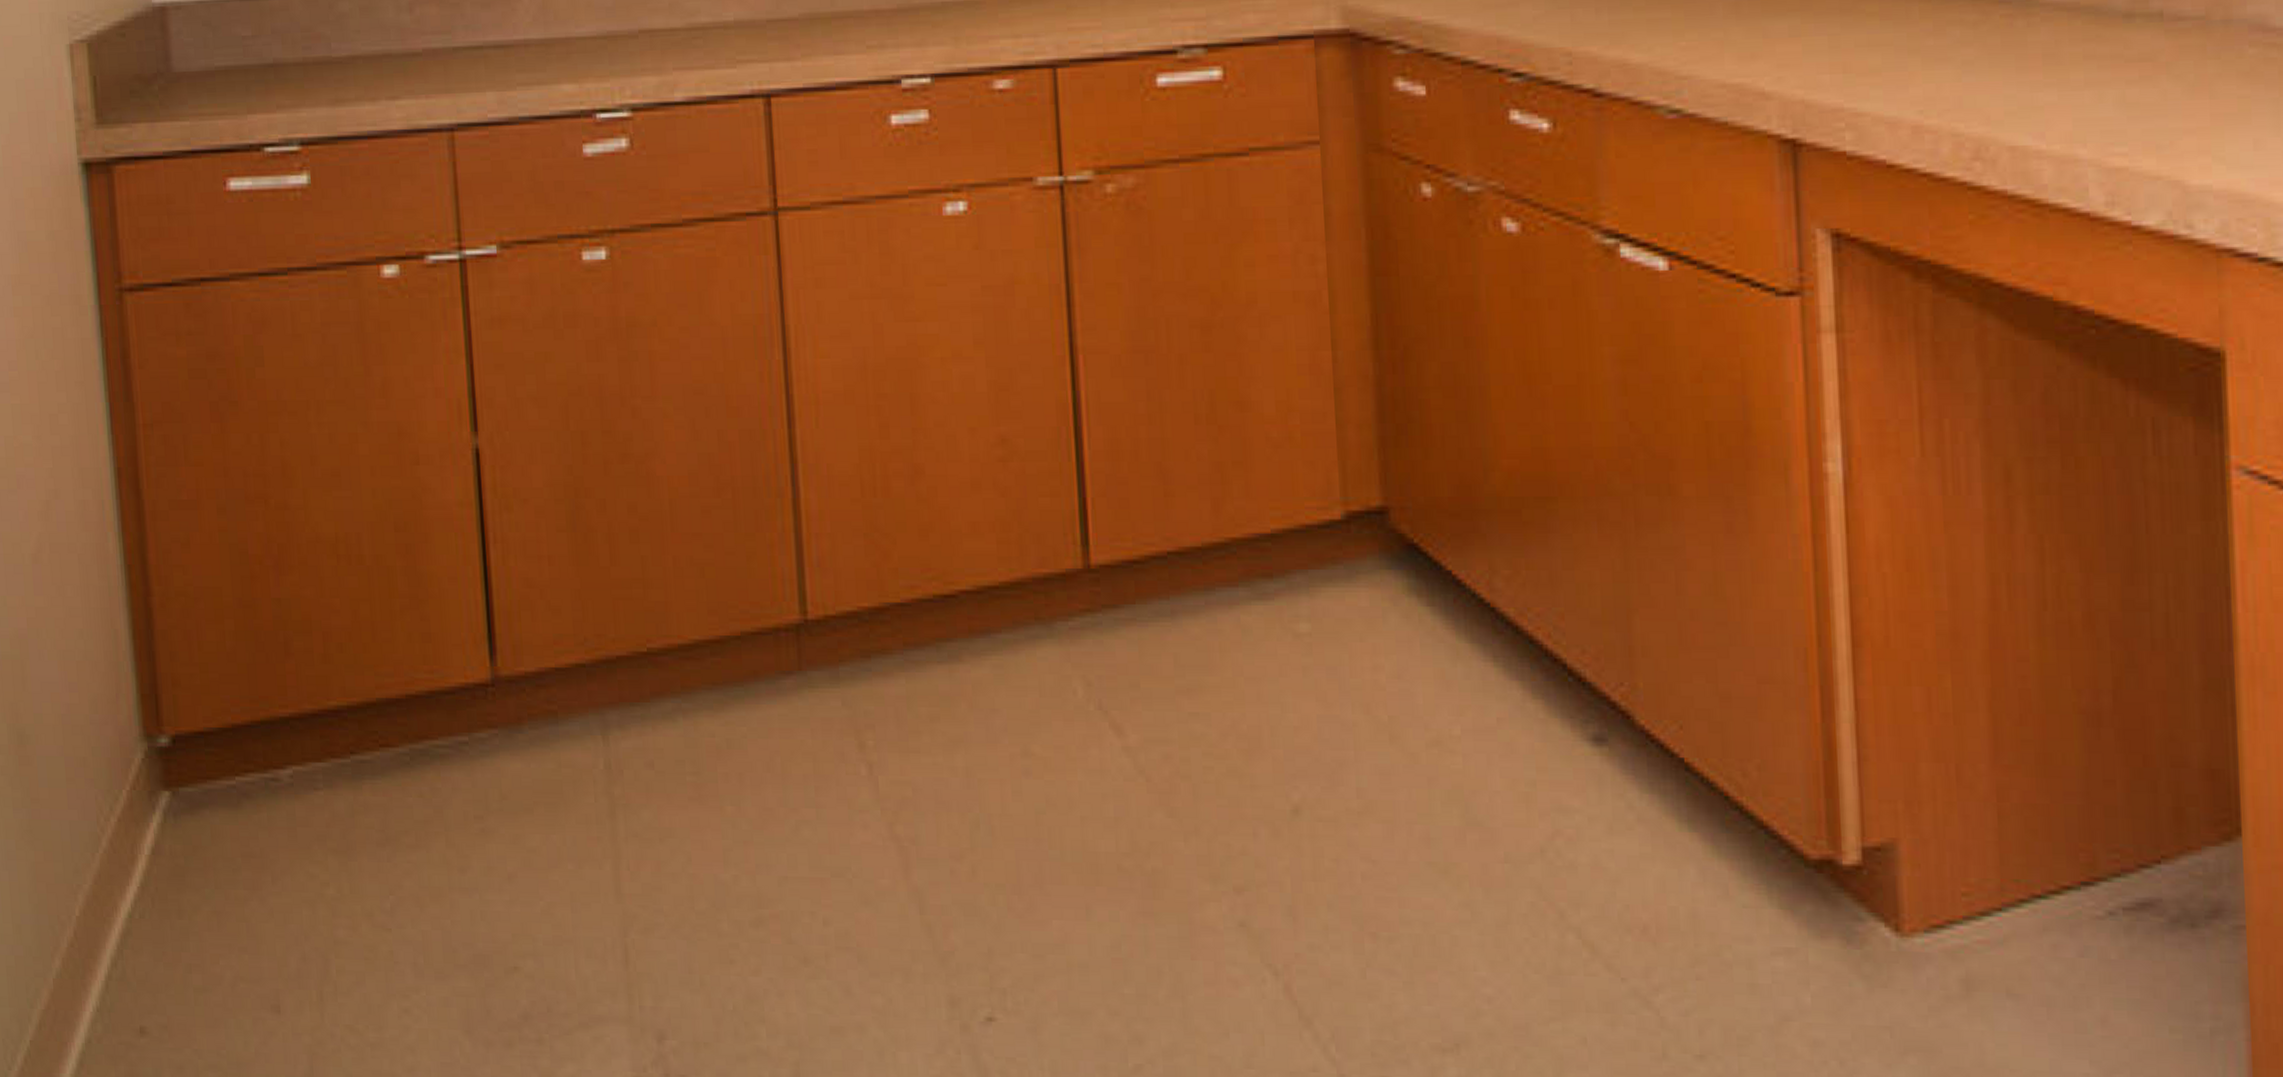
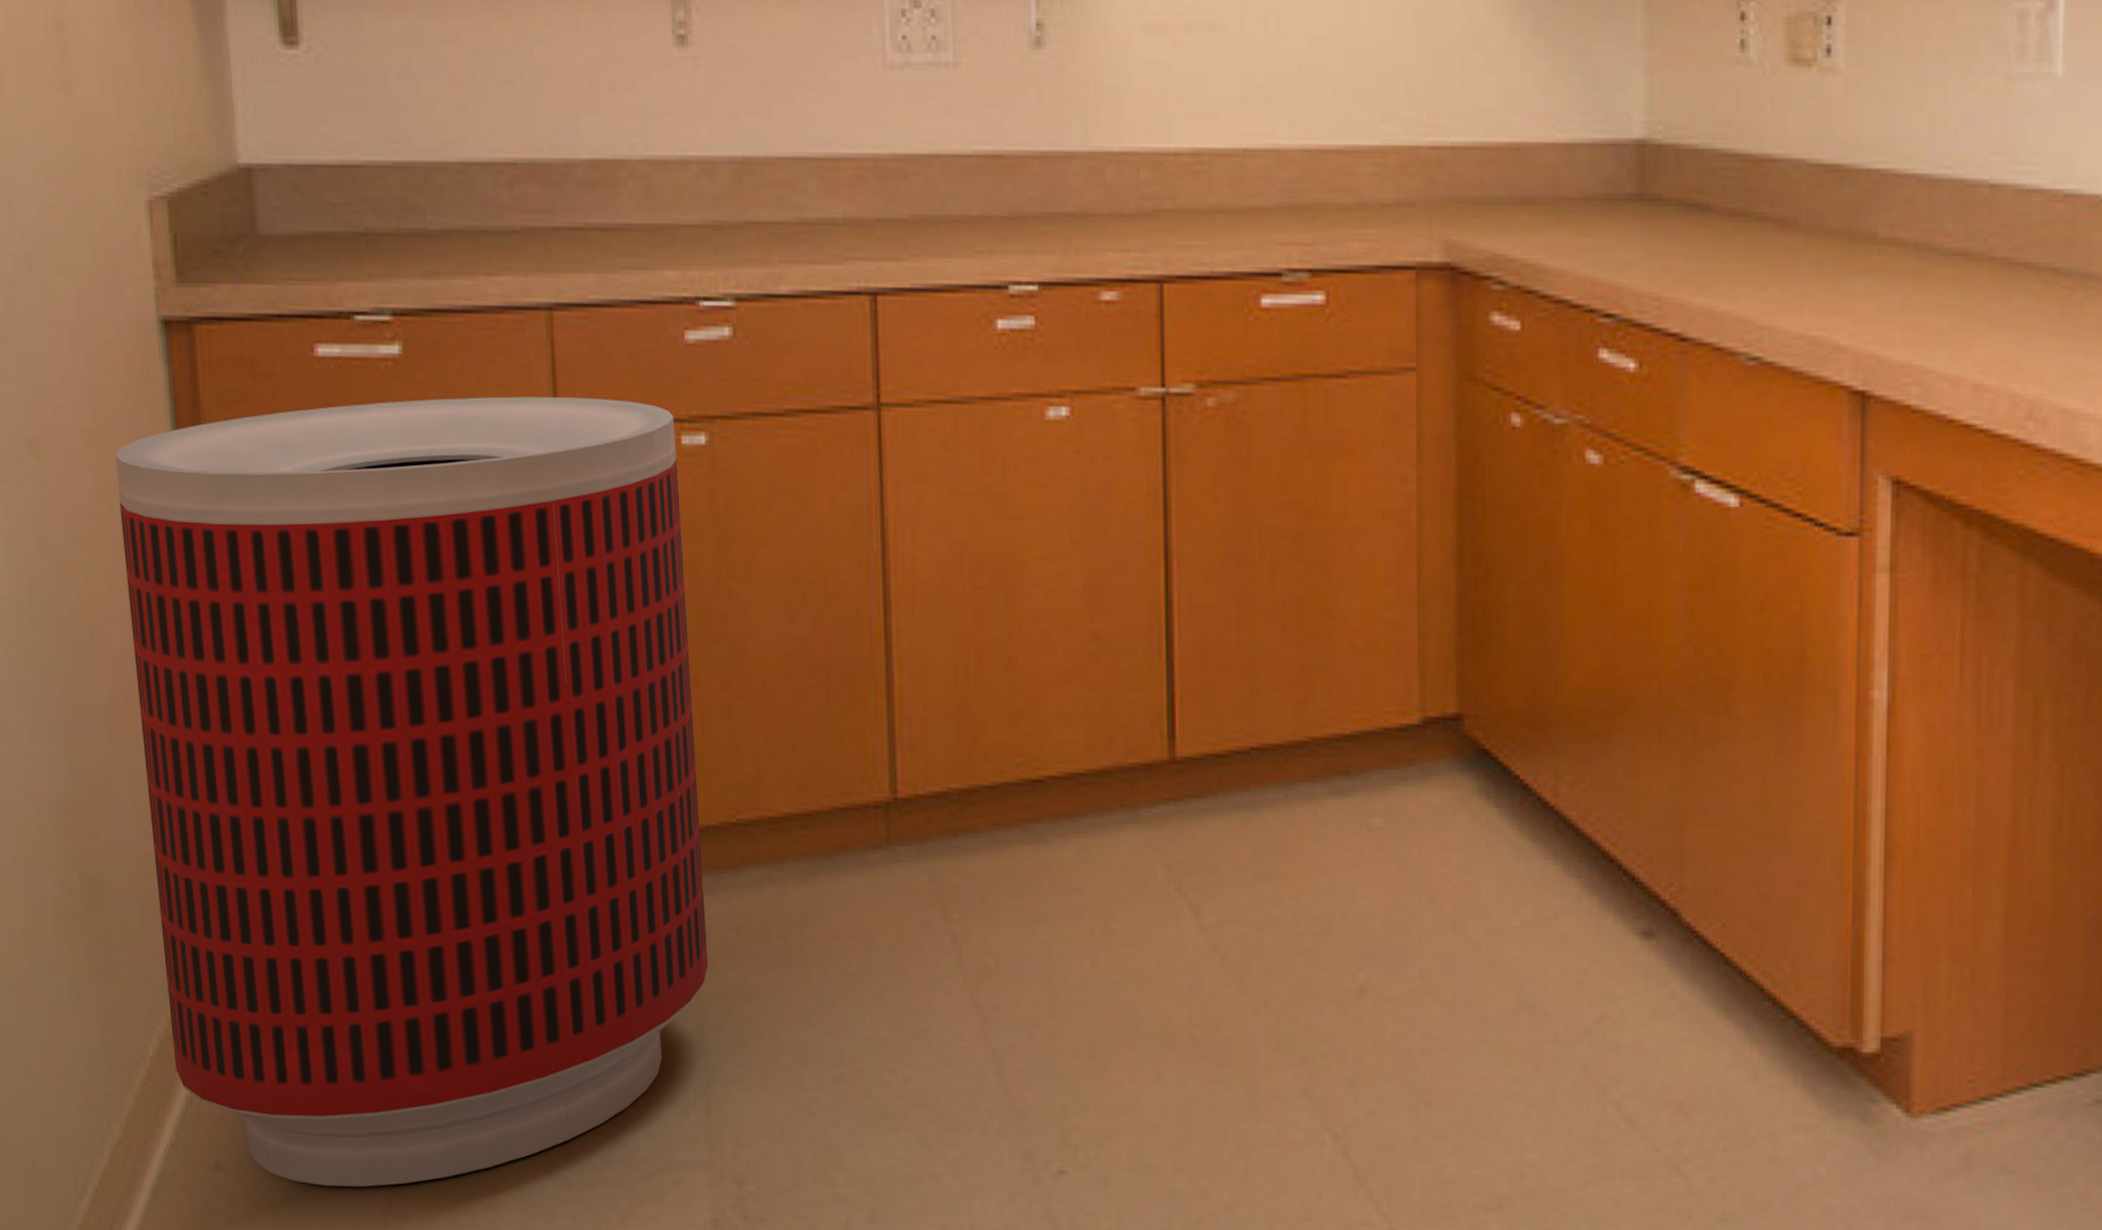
trash can: none [39,218,623,1051] -> present [115,396,709,1188]

